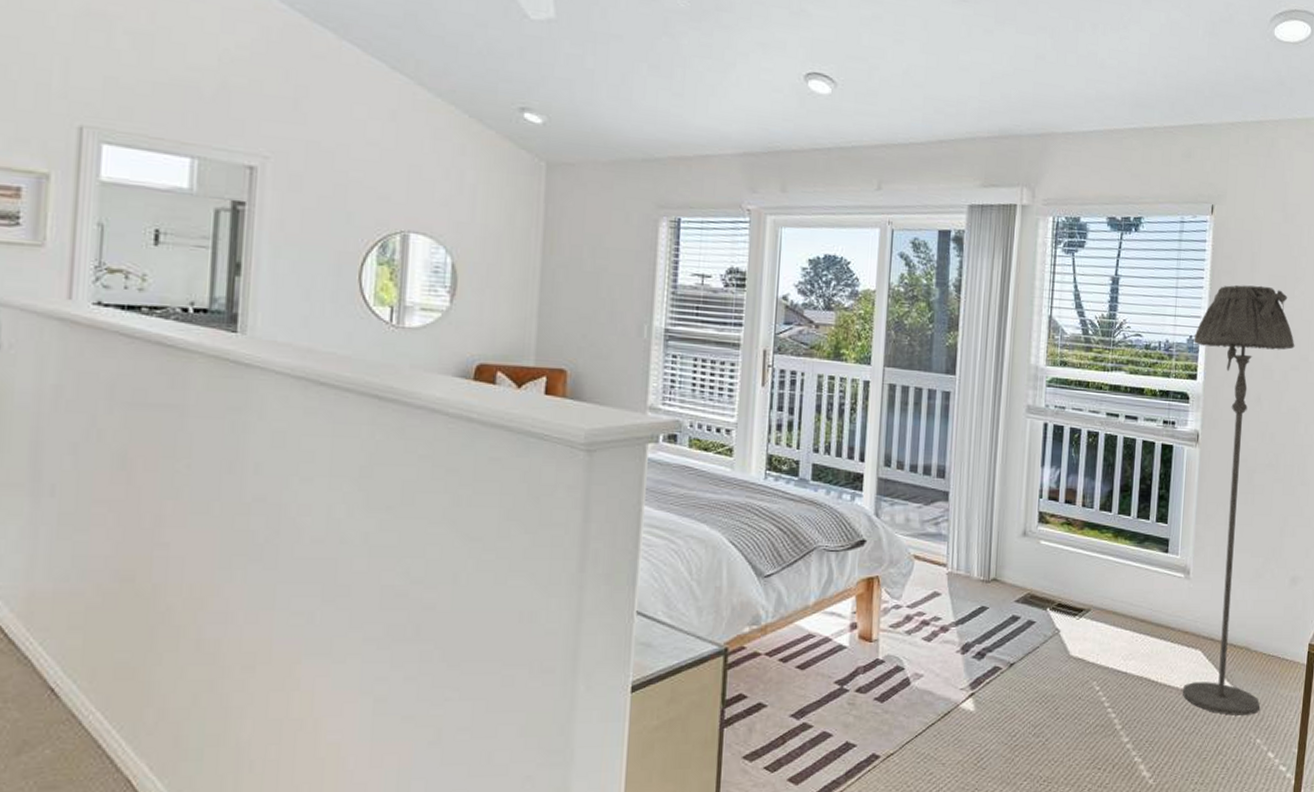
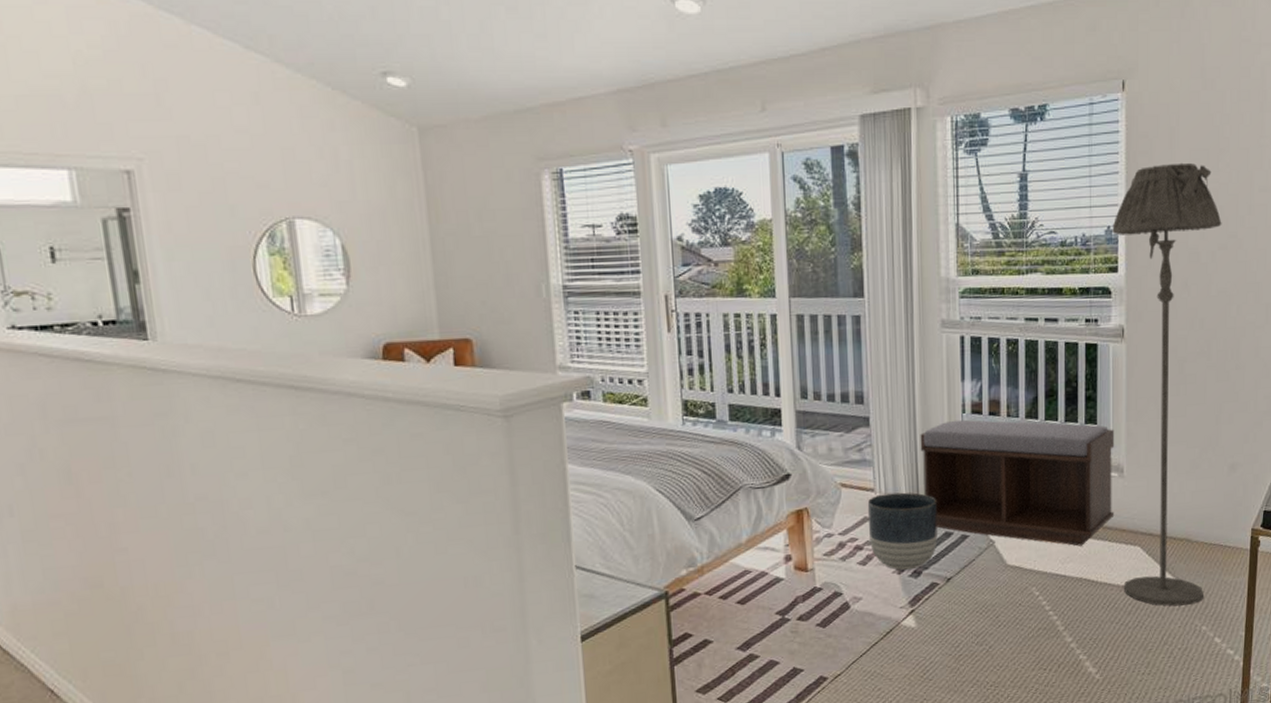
planter: none [937,570,1007,652] -> present [867,492,938,571]
bench: none [995,504,1184,644] -> present [920,419,1115,546]

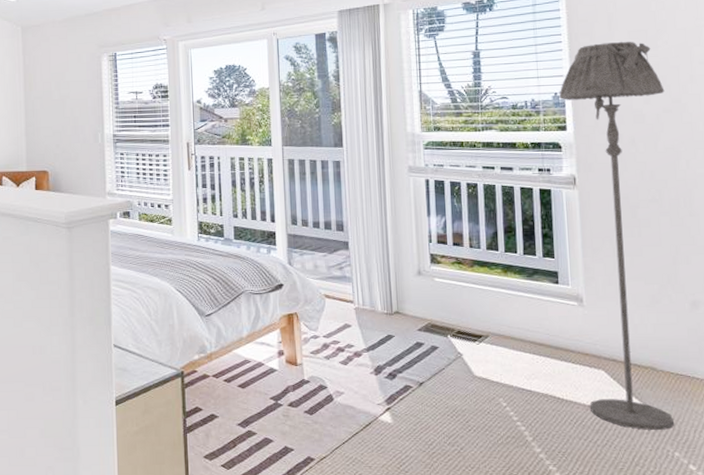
planter: present [867,492,938,571] -> none [347,305,410,373]
bench: present [920,419,1115,546] -> none [392,248,577,365]

